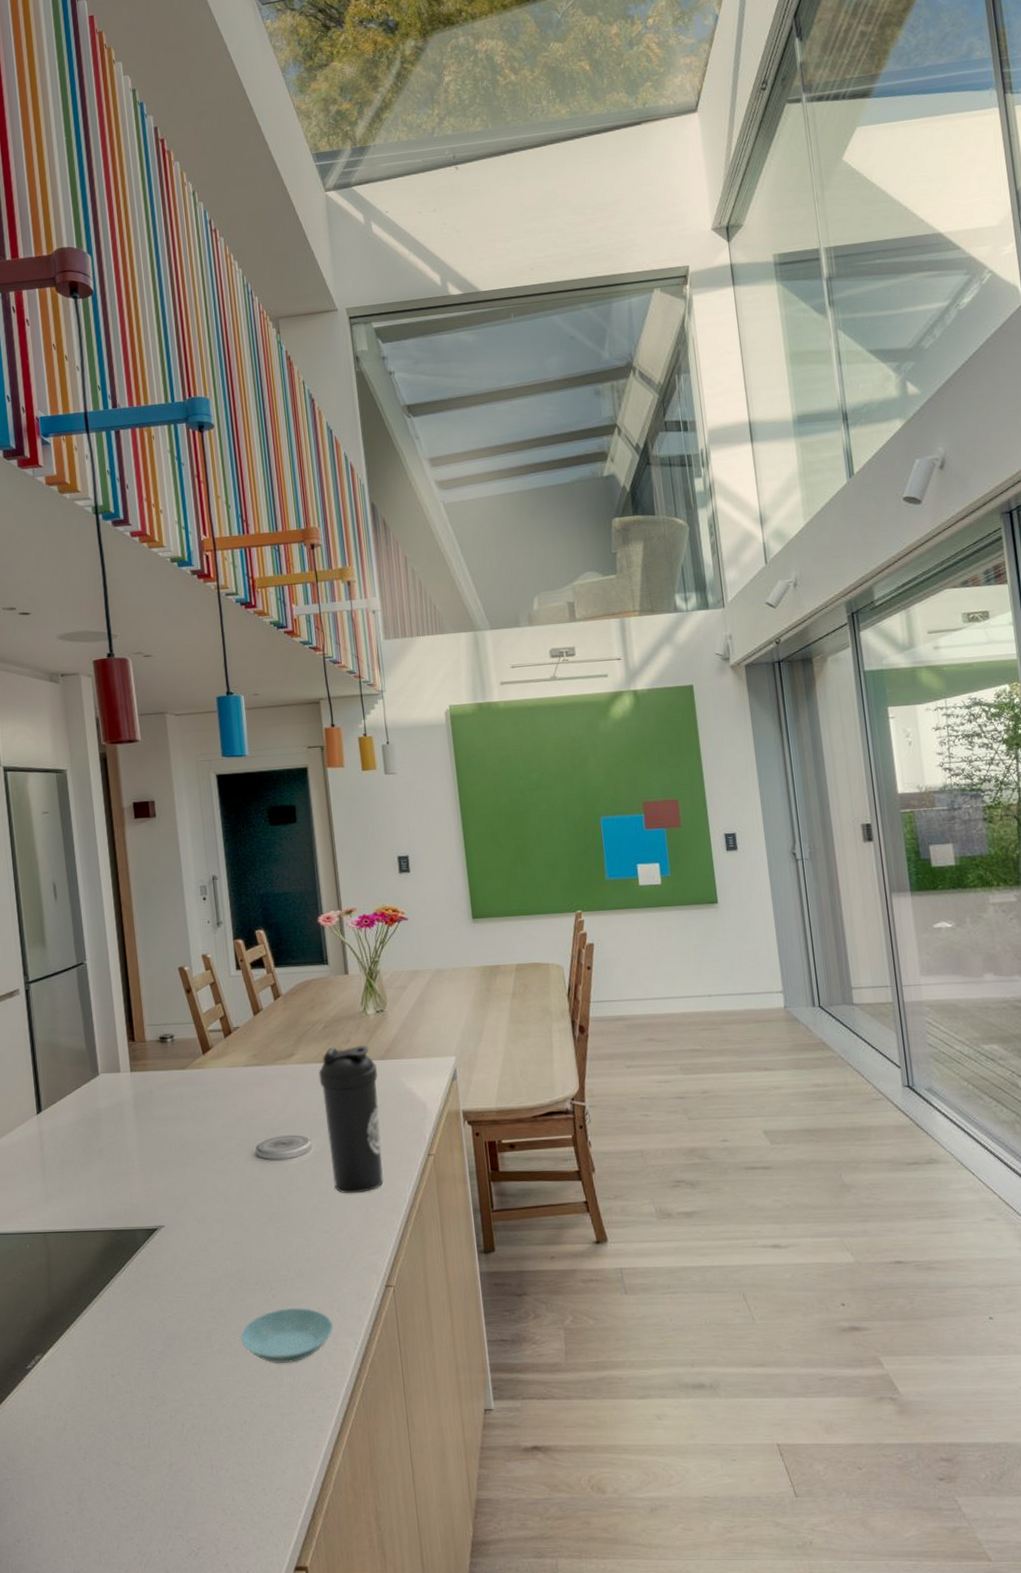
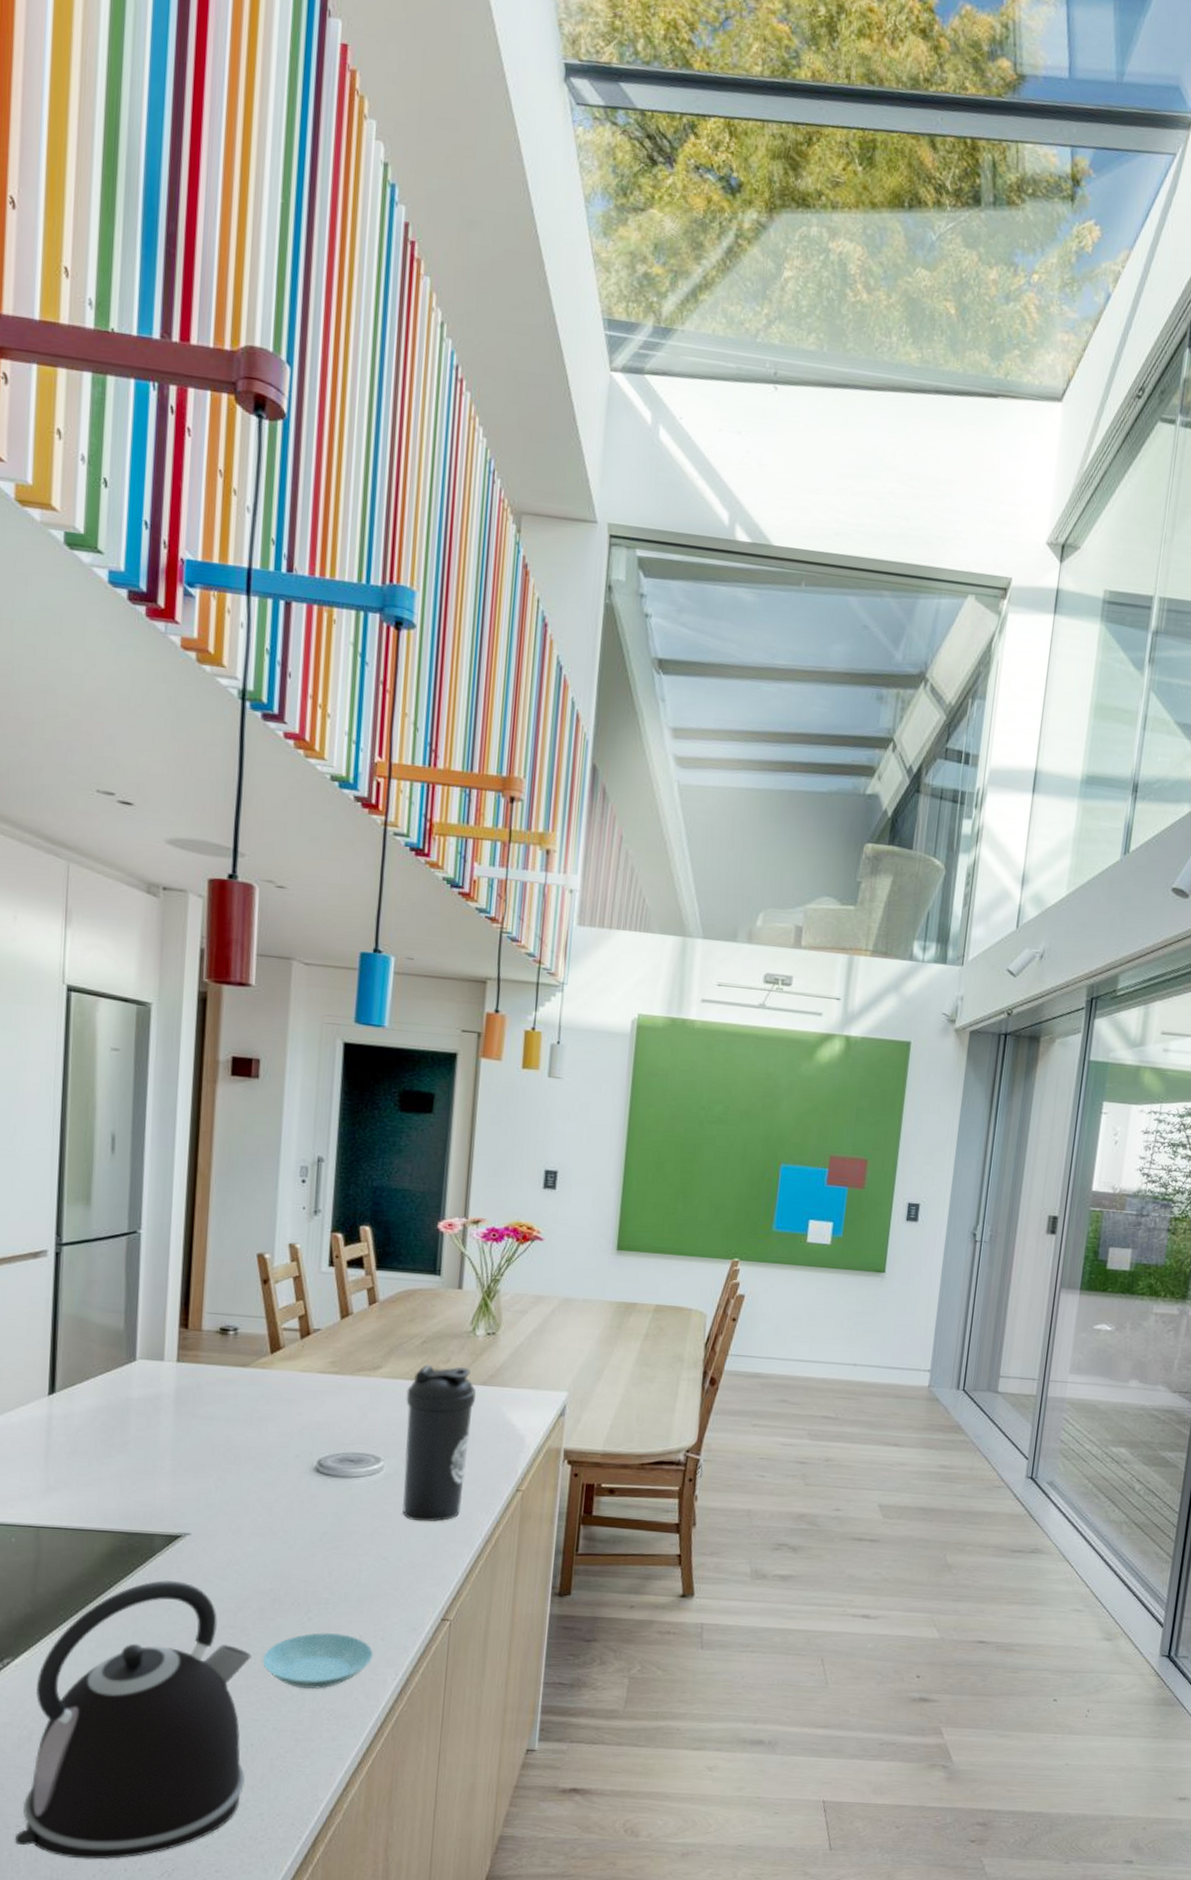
kettle: none [63,1270,245,1542] -> present [15,1579,252,1860]

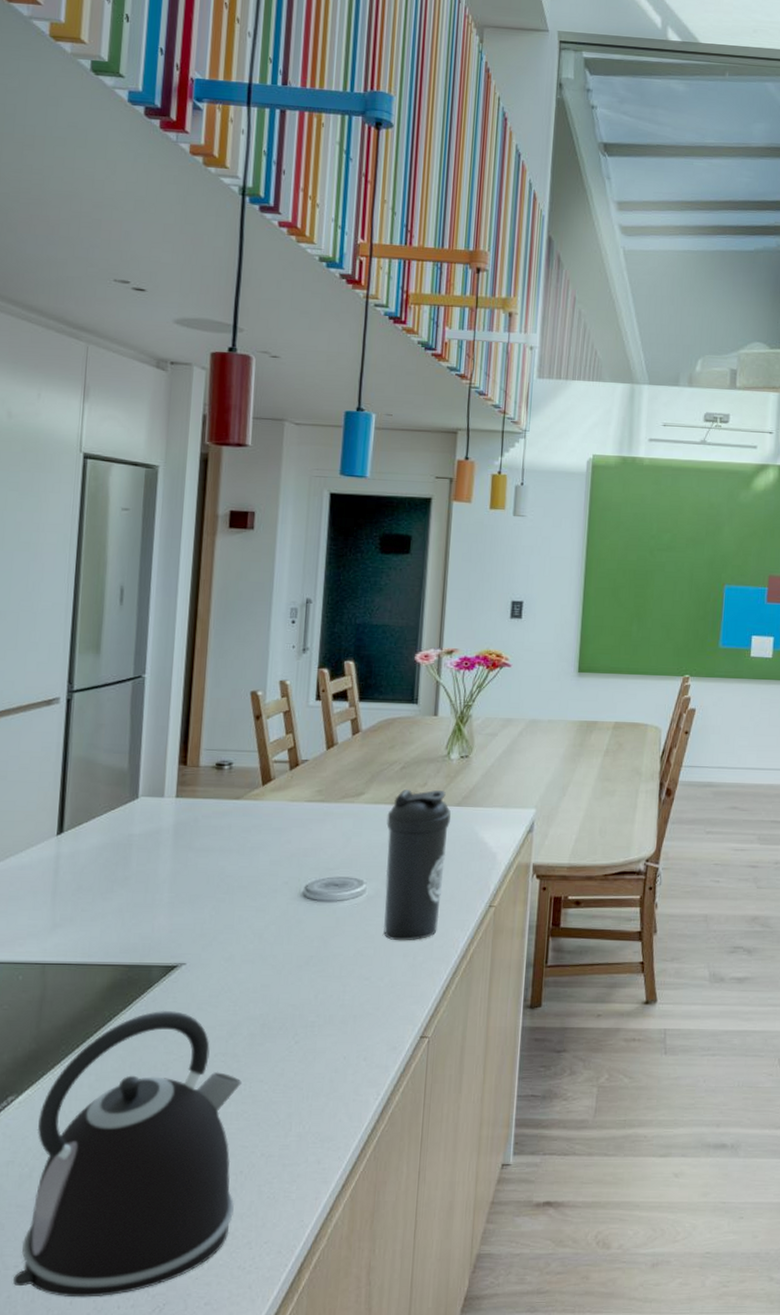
saucer: present [262,1632,373,1689] -> none [251,1056,356,1113]

